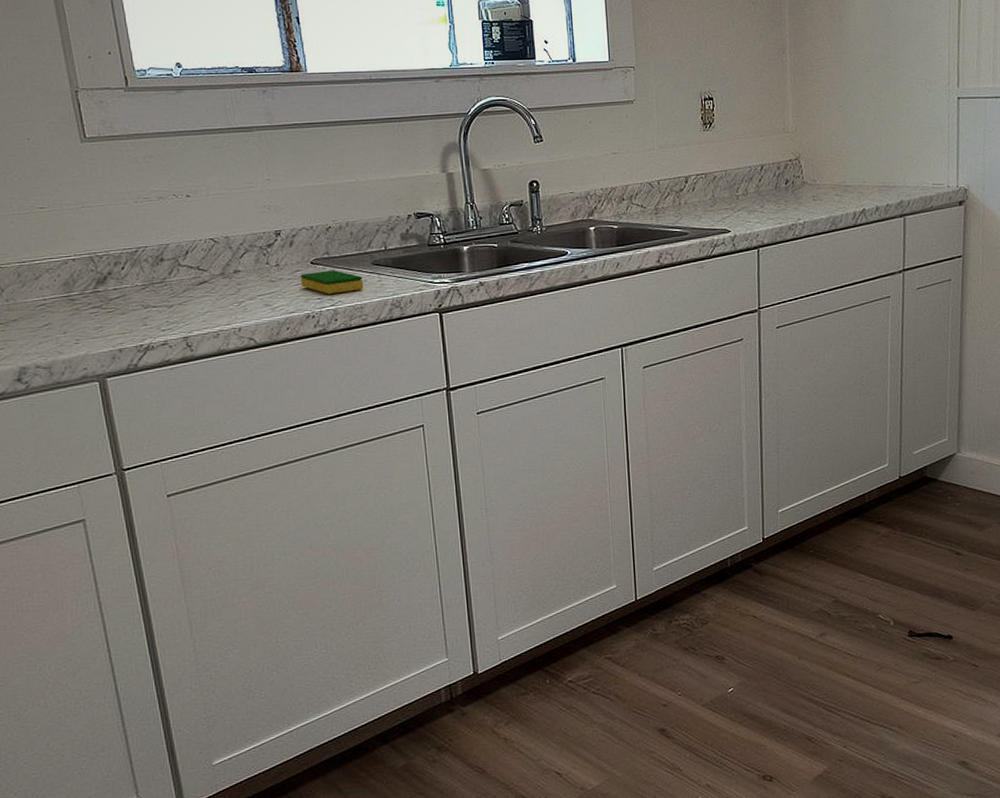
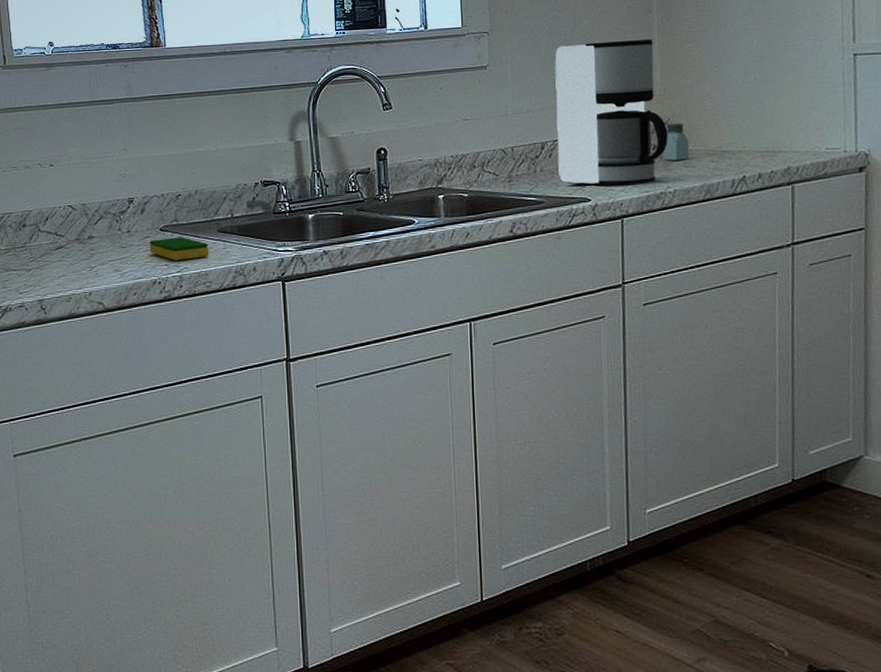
coffee maker: none [697,79,799,216] -> present [555,39,668,184]
saltshaker: none [794,160,818,195] -> present [663,123,690,161]

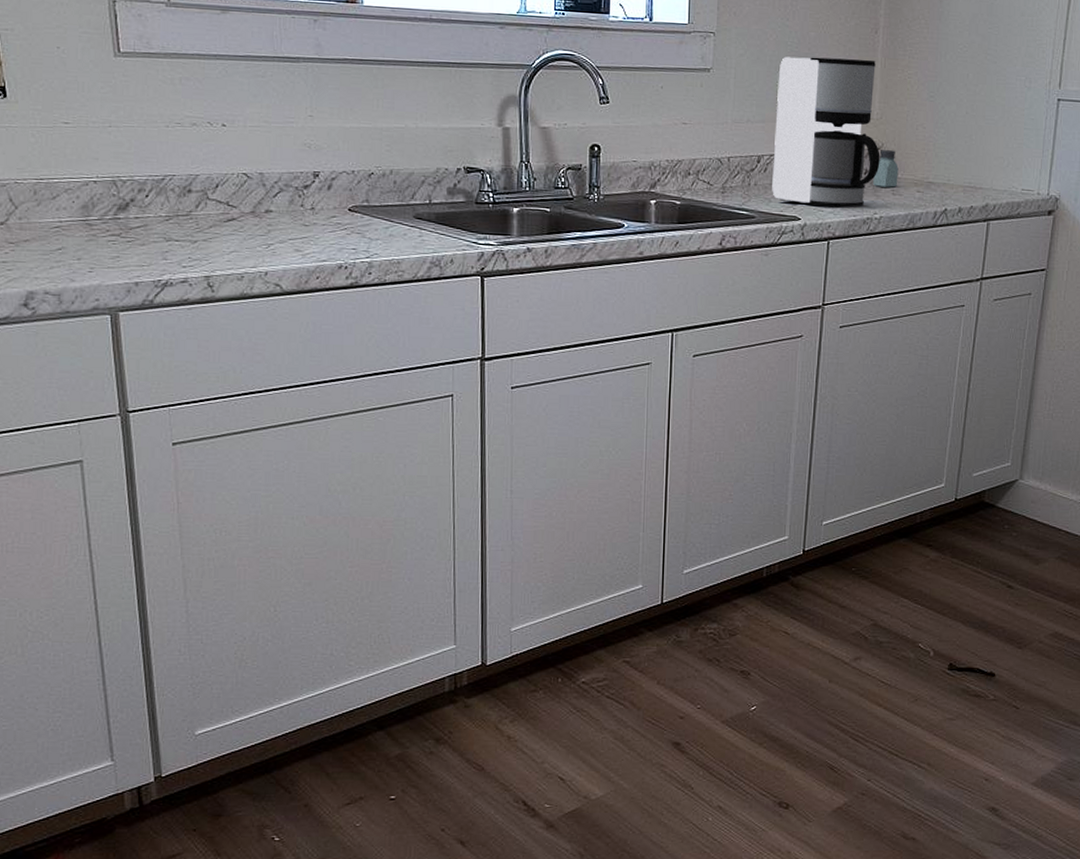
dish sponge: present [149,237,209,261] -> none [336,219,403,246]

